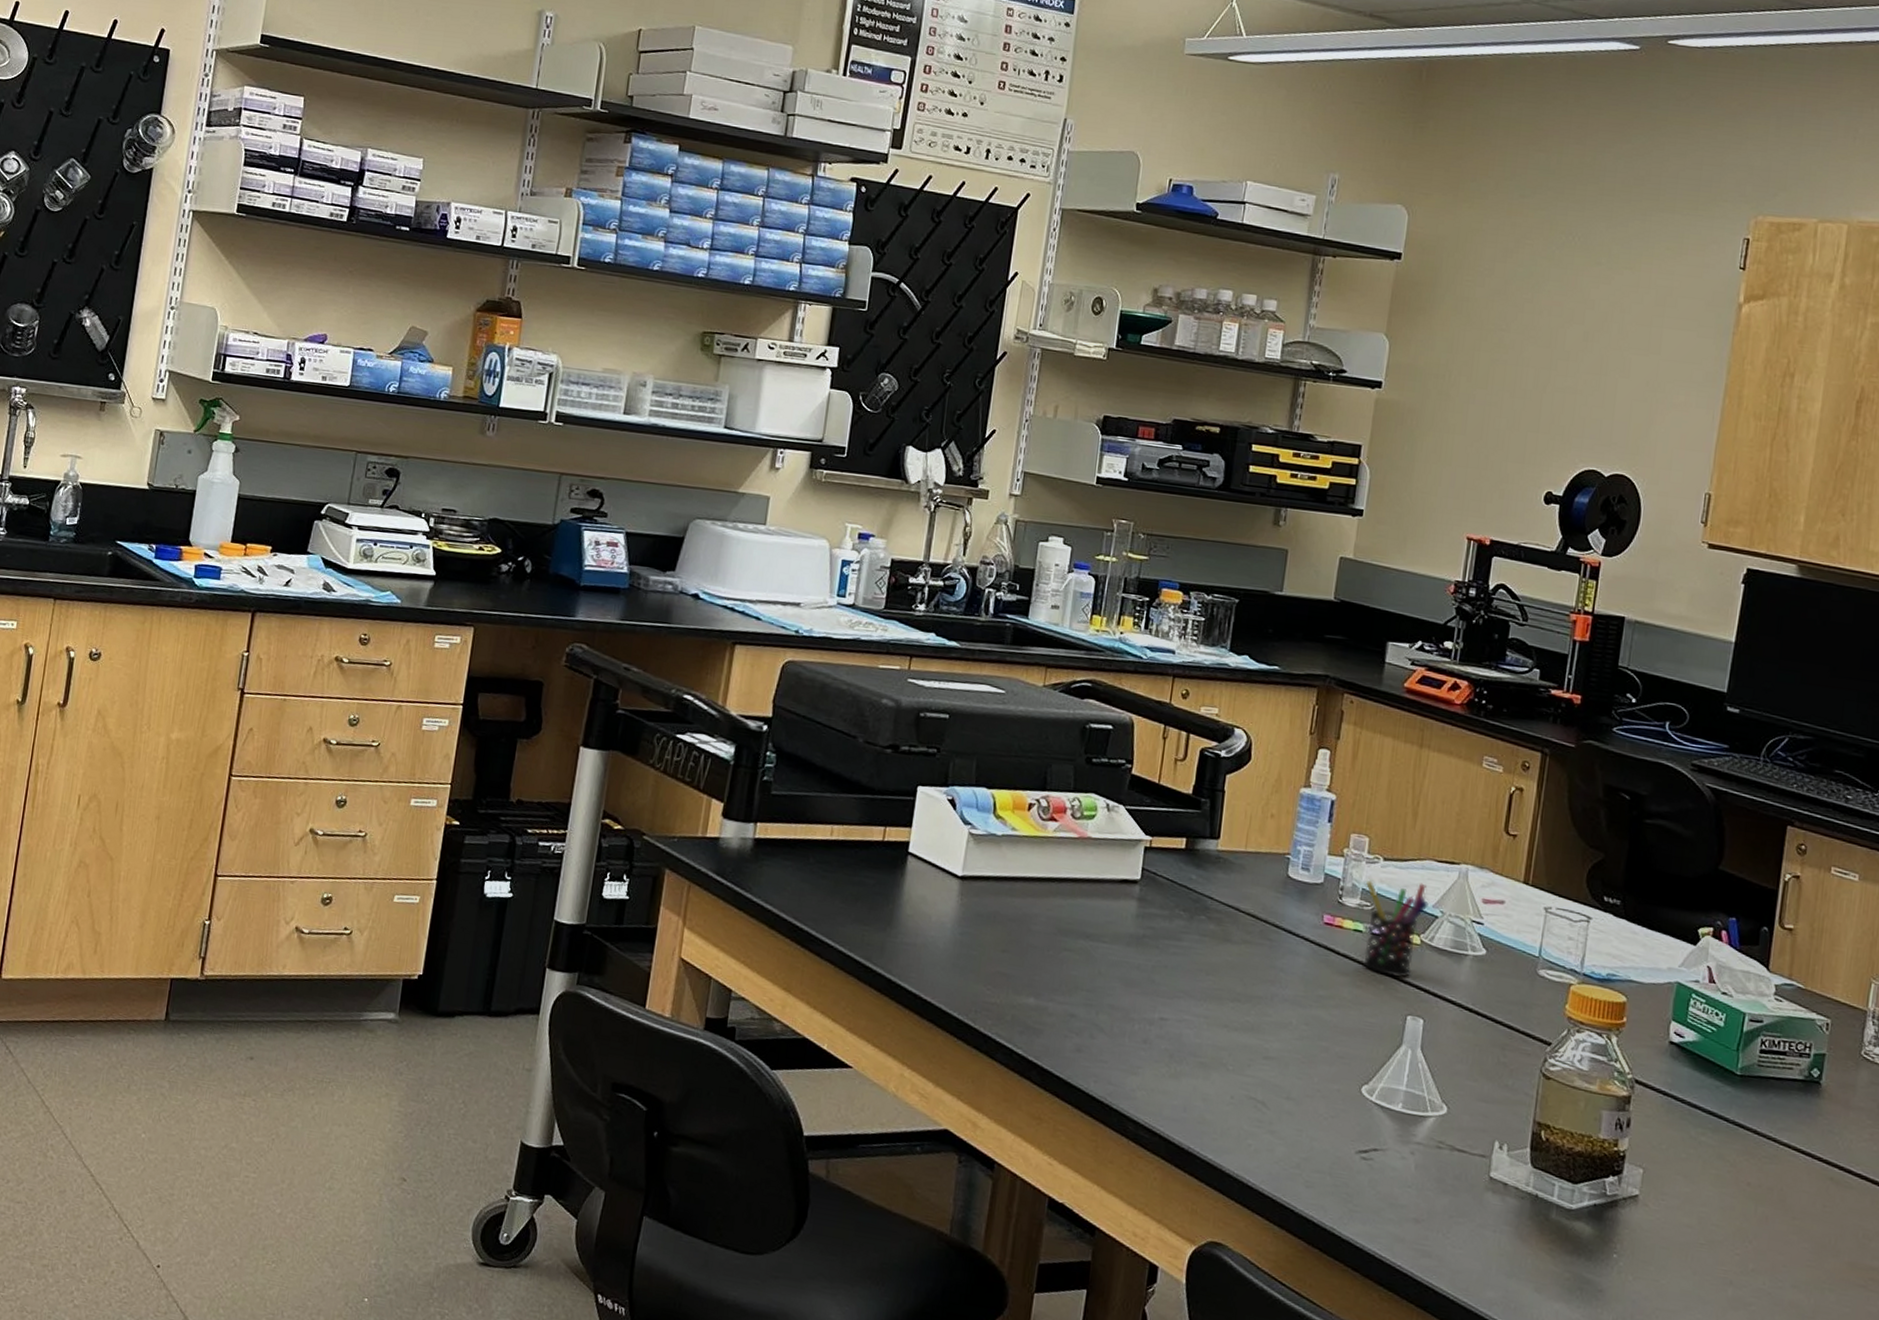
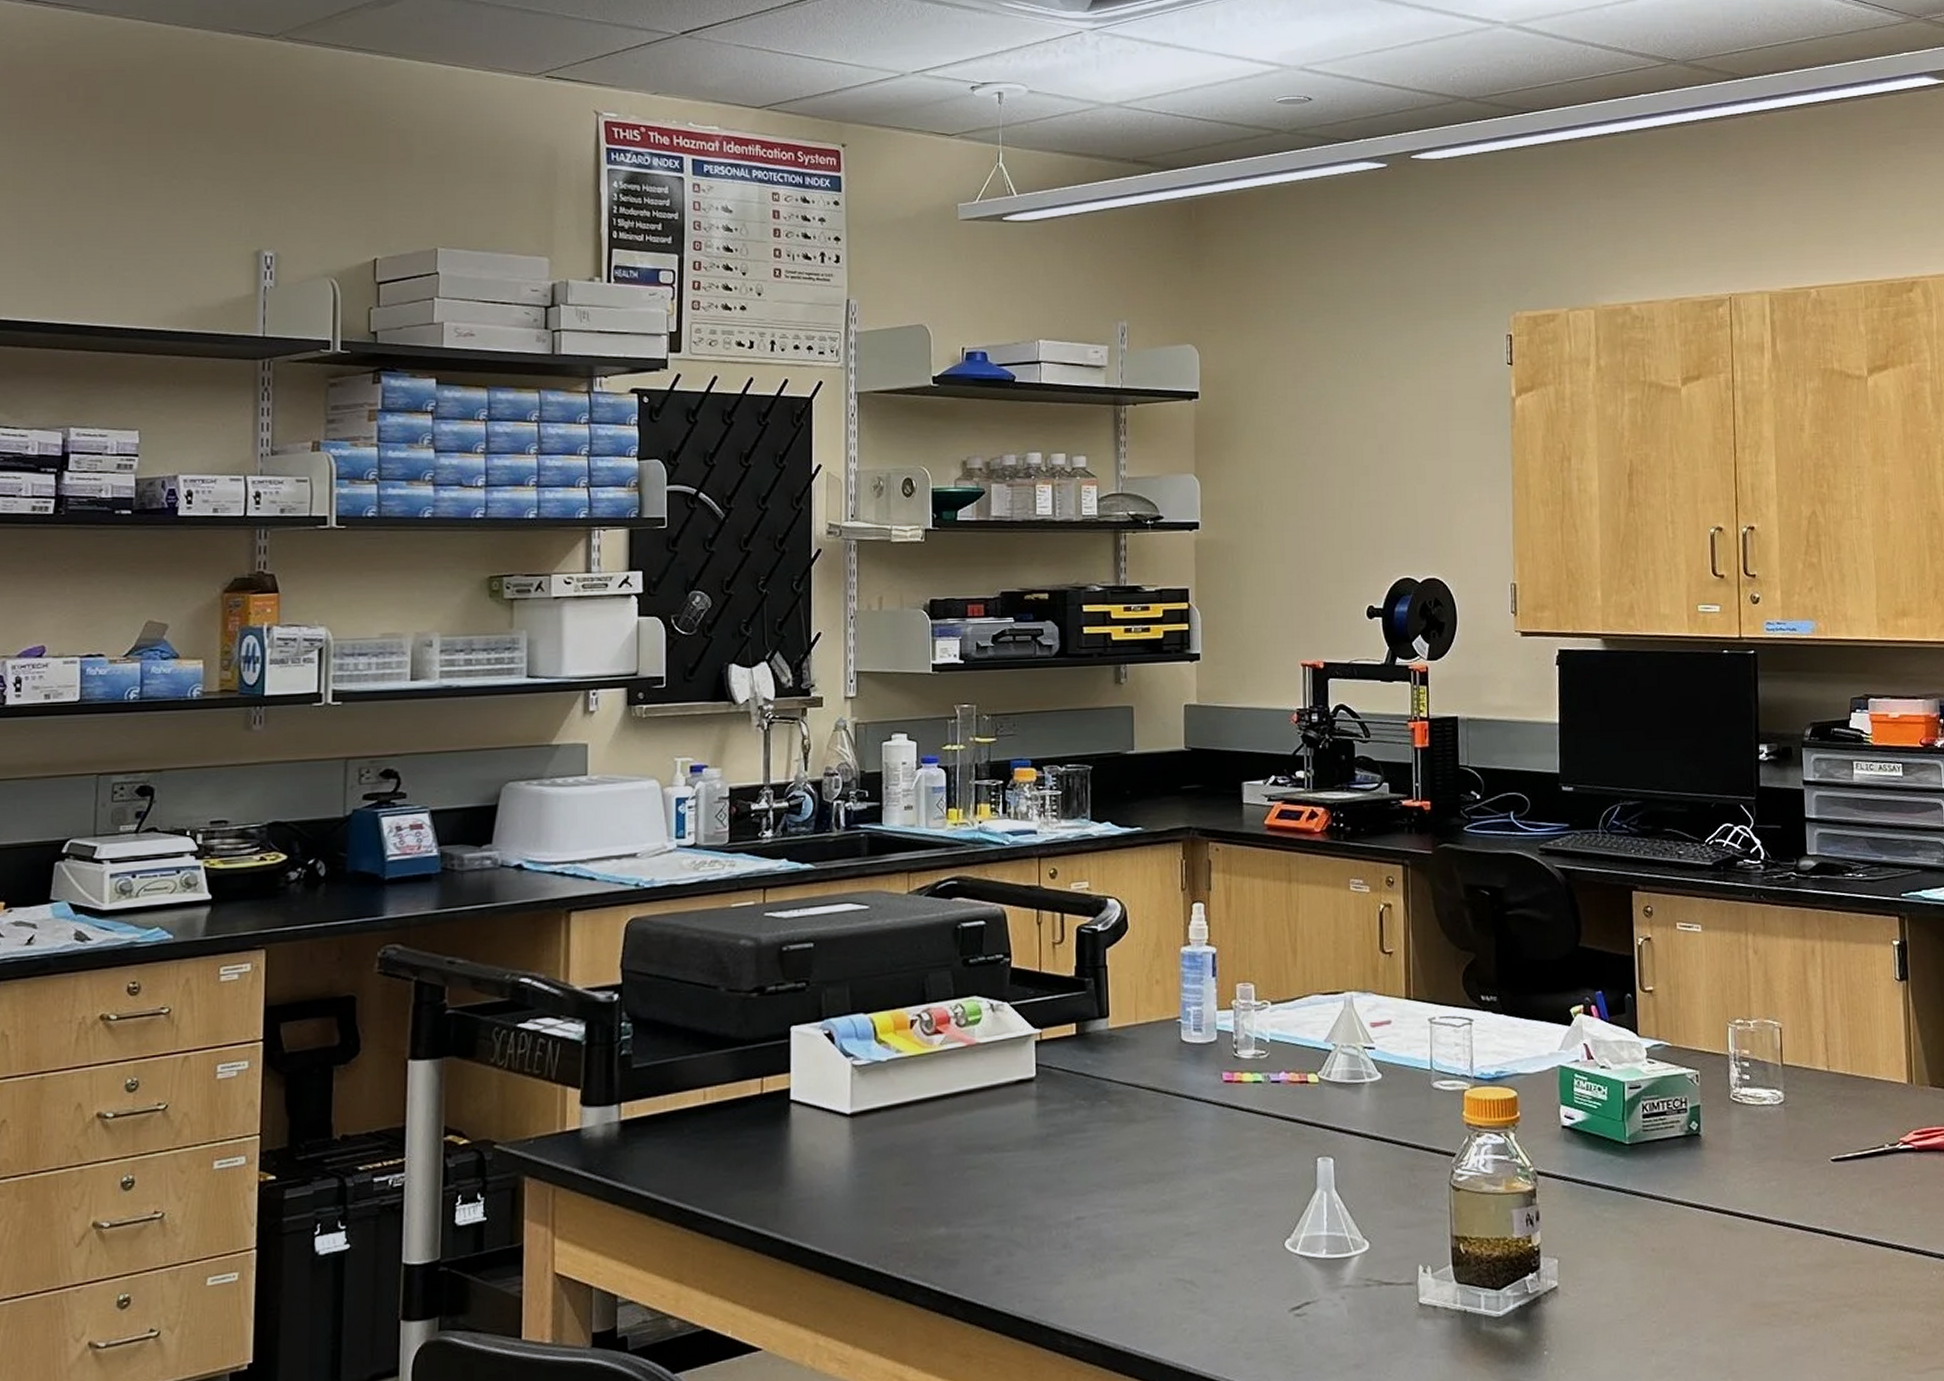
pen holder: present [1363,880,1429,978] -> none [1257,1020,1321,1122]

